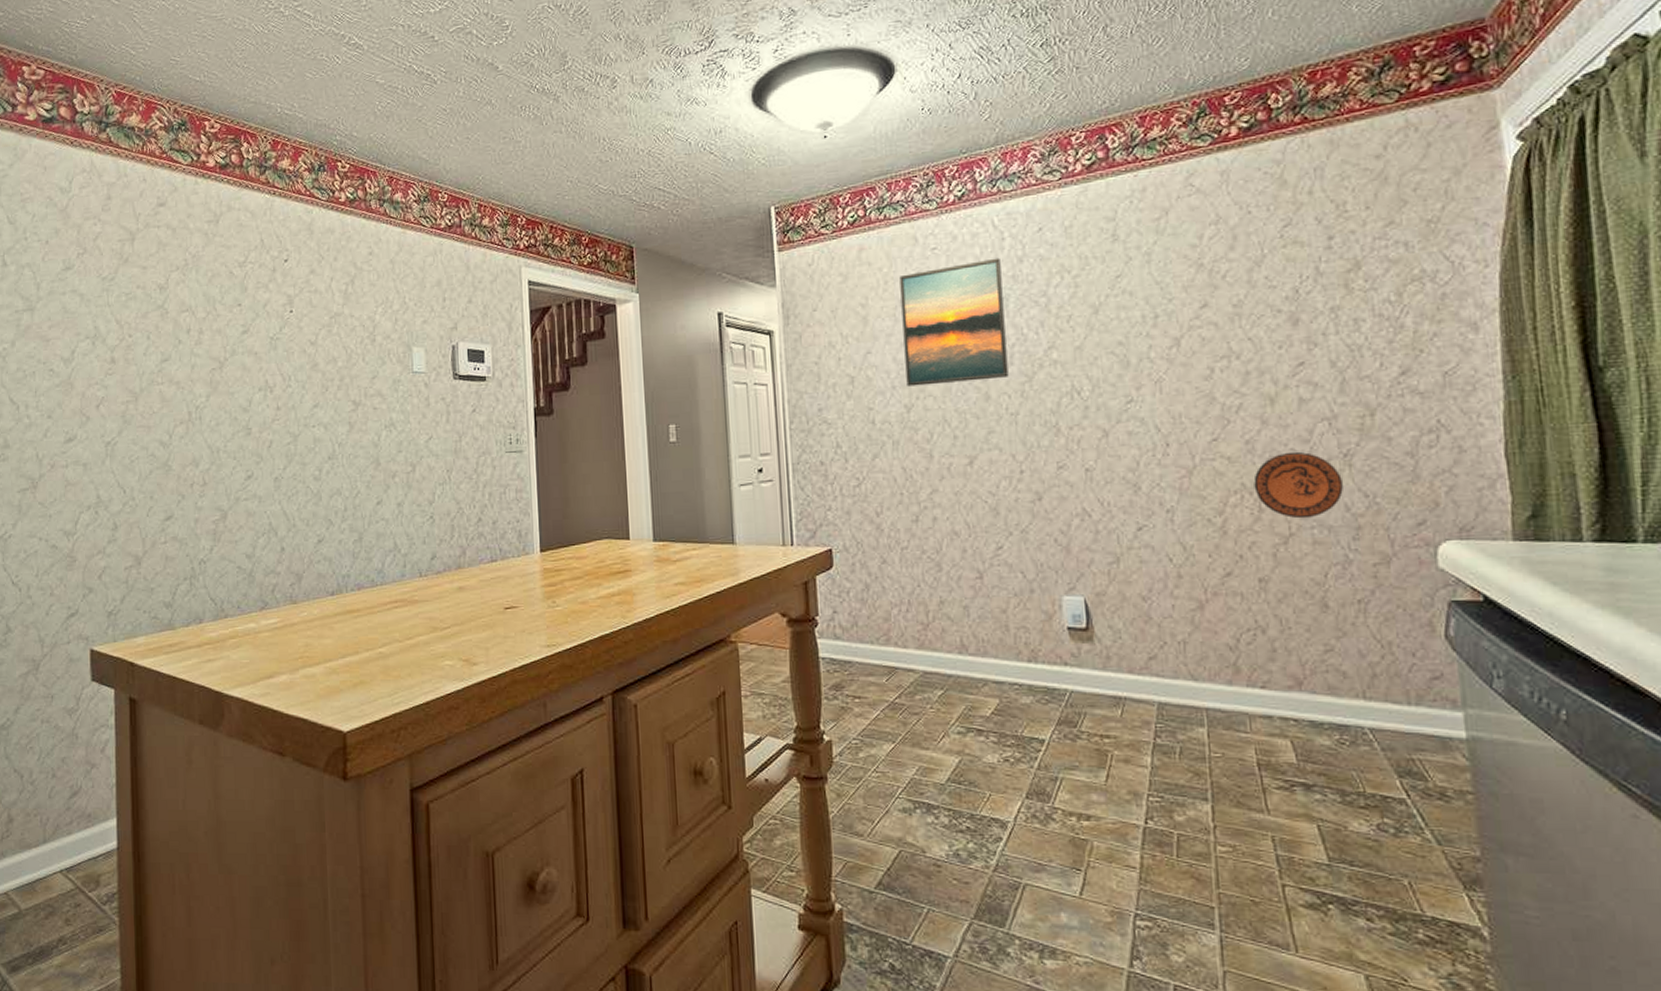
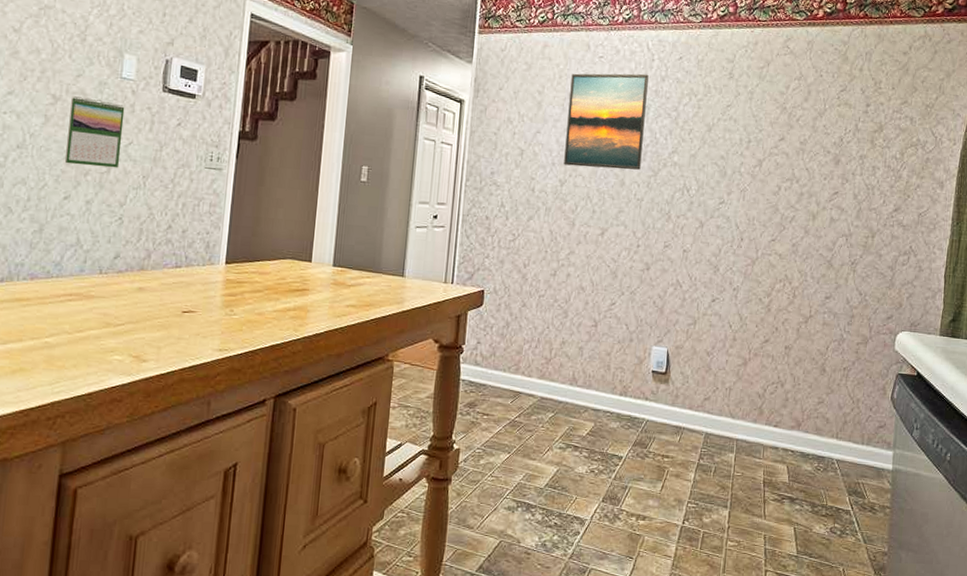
calendar: none [370,398,423,468] -> present [64,96,125,168]
decorative plate: present [1253,451,1343,519] -> none [793,256,848,306]

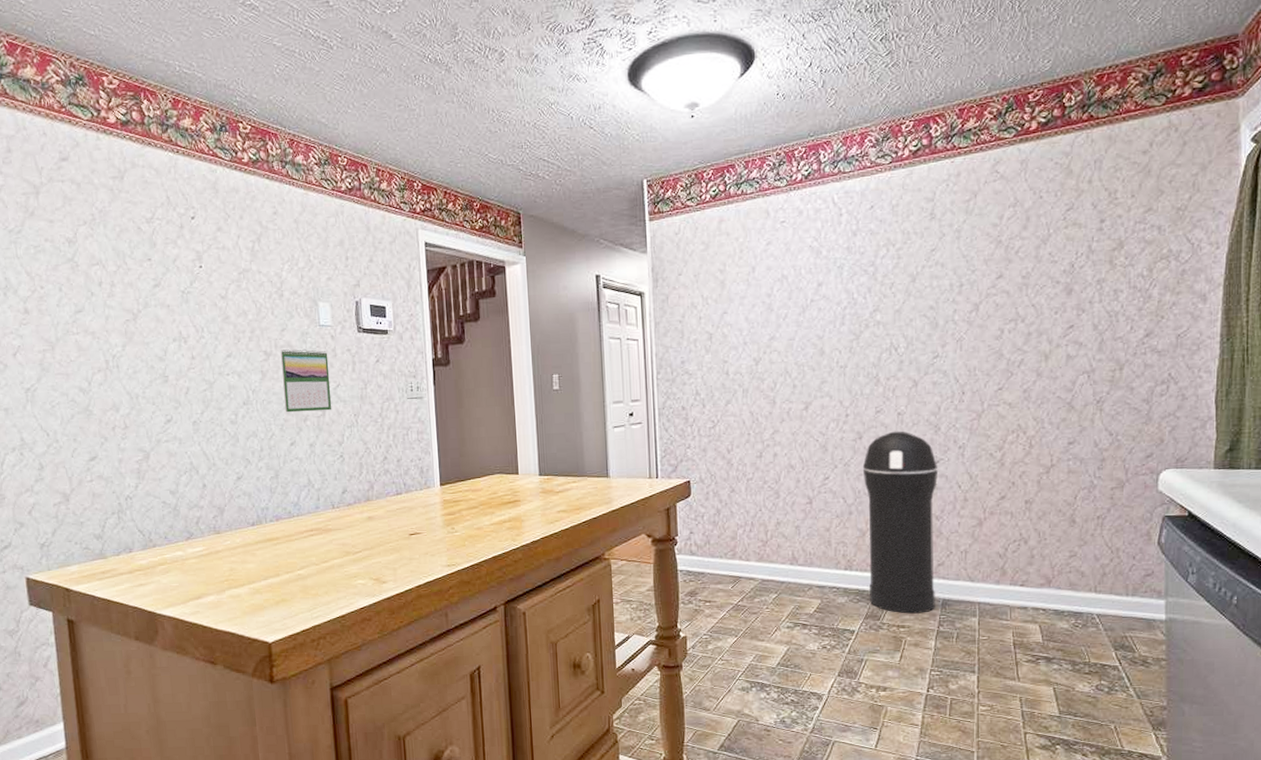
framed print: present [564,73,649,170] -> none [753,231,840,343]
trash can: none [640,266,713,445] -> present [862,431,937,614]

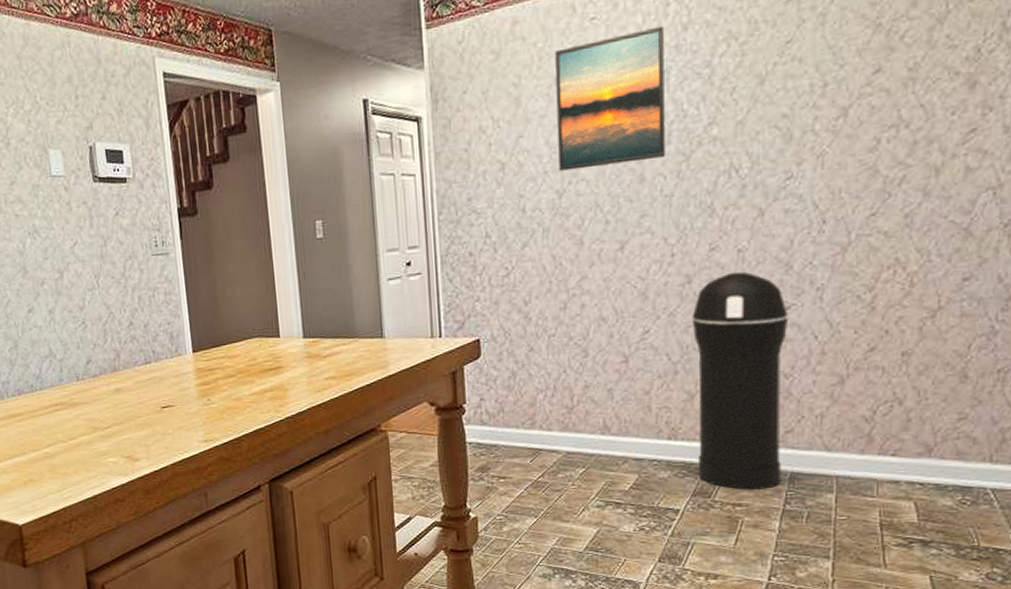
calendar: present [281,349,332,413] -> none [11,204,71,277]
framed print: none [753,231,840,343] -> present [555,25,665,171]

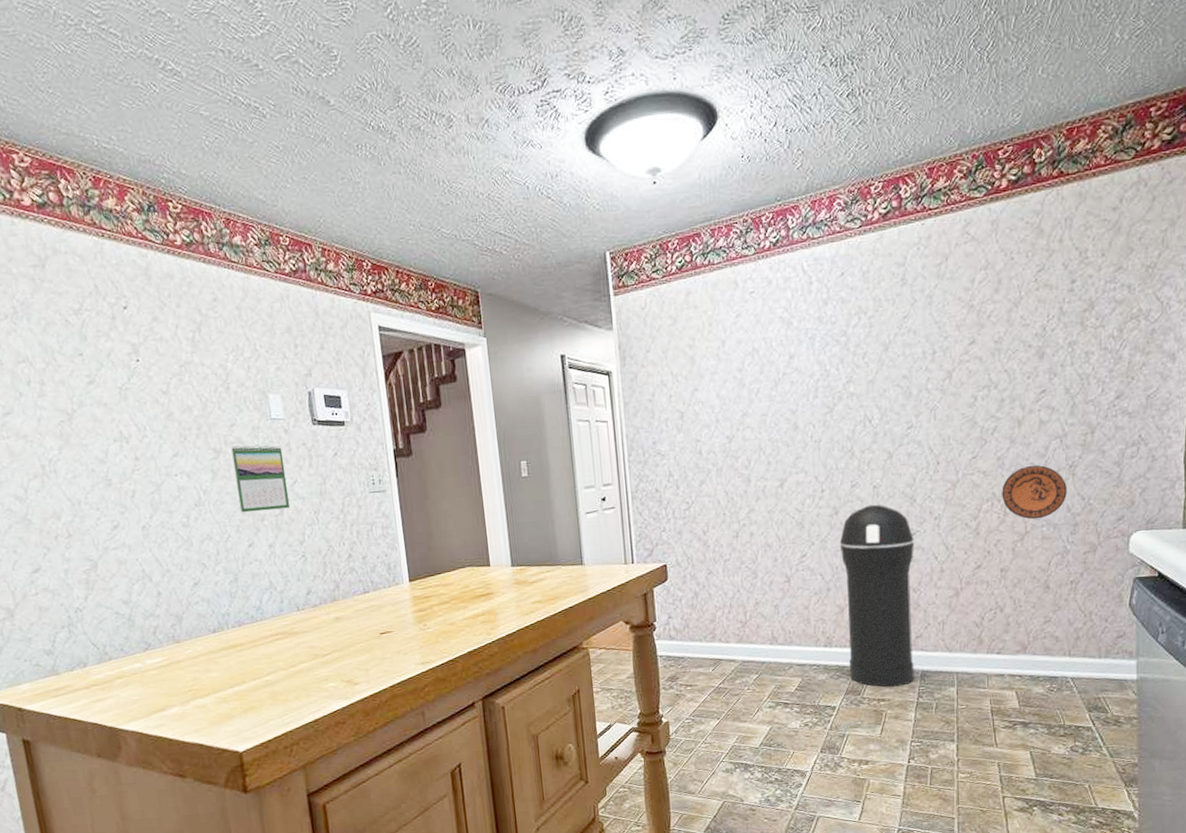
calendar: none [11,204,71,277] -> present [231,445,291,513]
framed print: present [555,25,665,171] -> none [722,300,814,420]
decorative plate: none [908,223,999,292] -> present [1002,465,1067,520]

